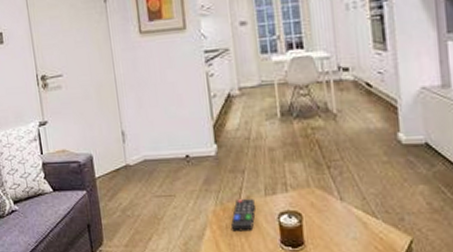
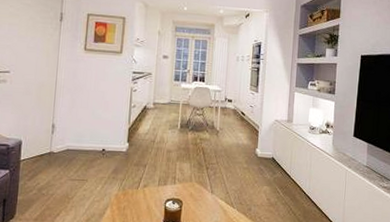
remote control: present [231,199,256,232] -> none [128,187,149,213]

